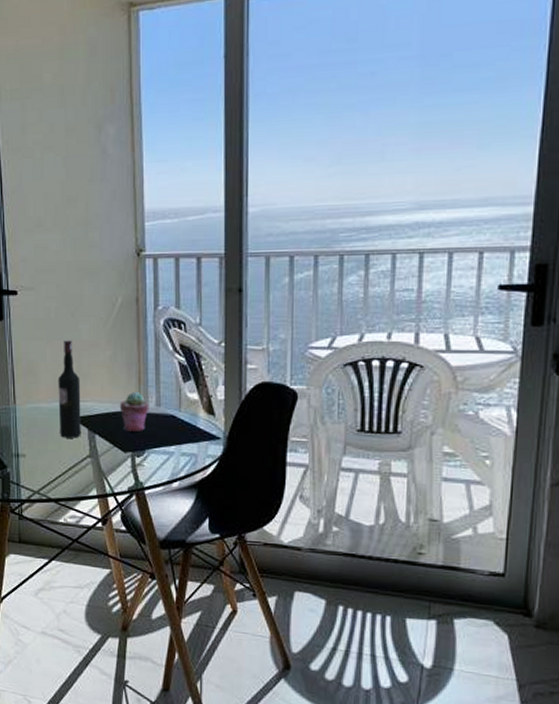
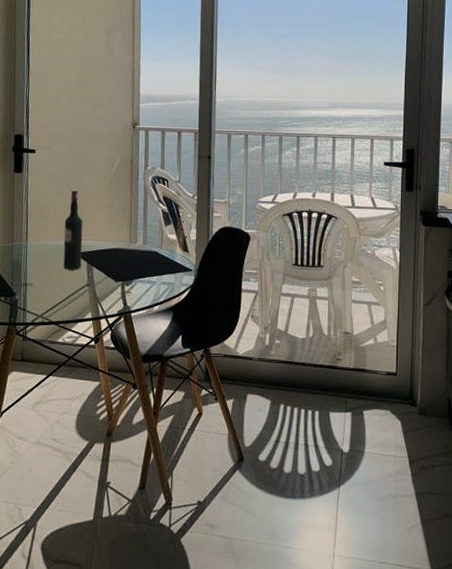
potted succulent: present [119,391,150,431] -> none [113,232,138,265]

